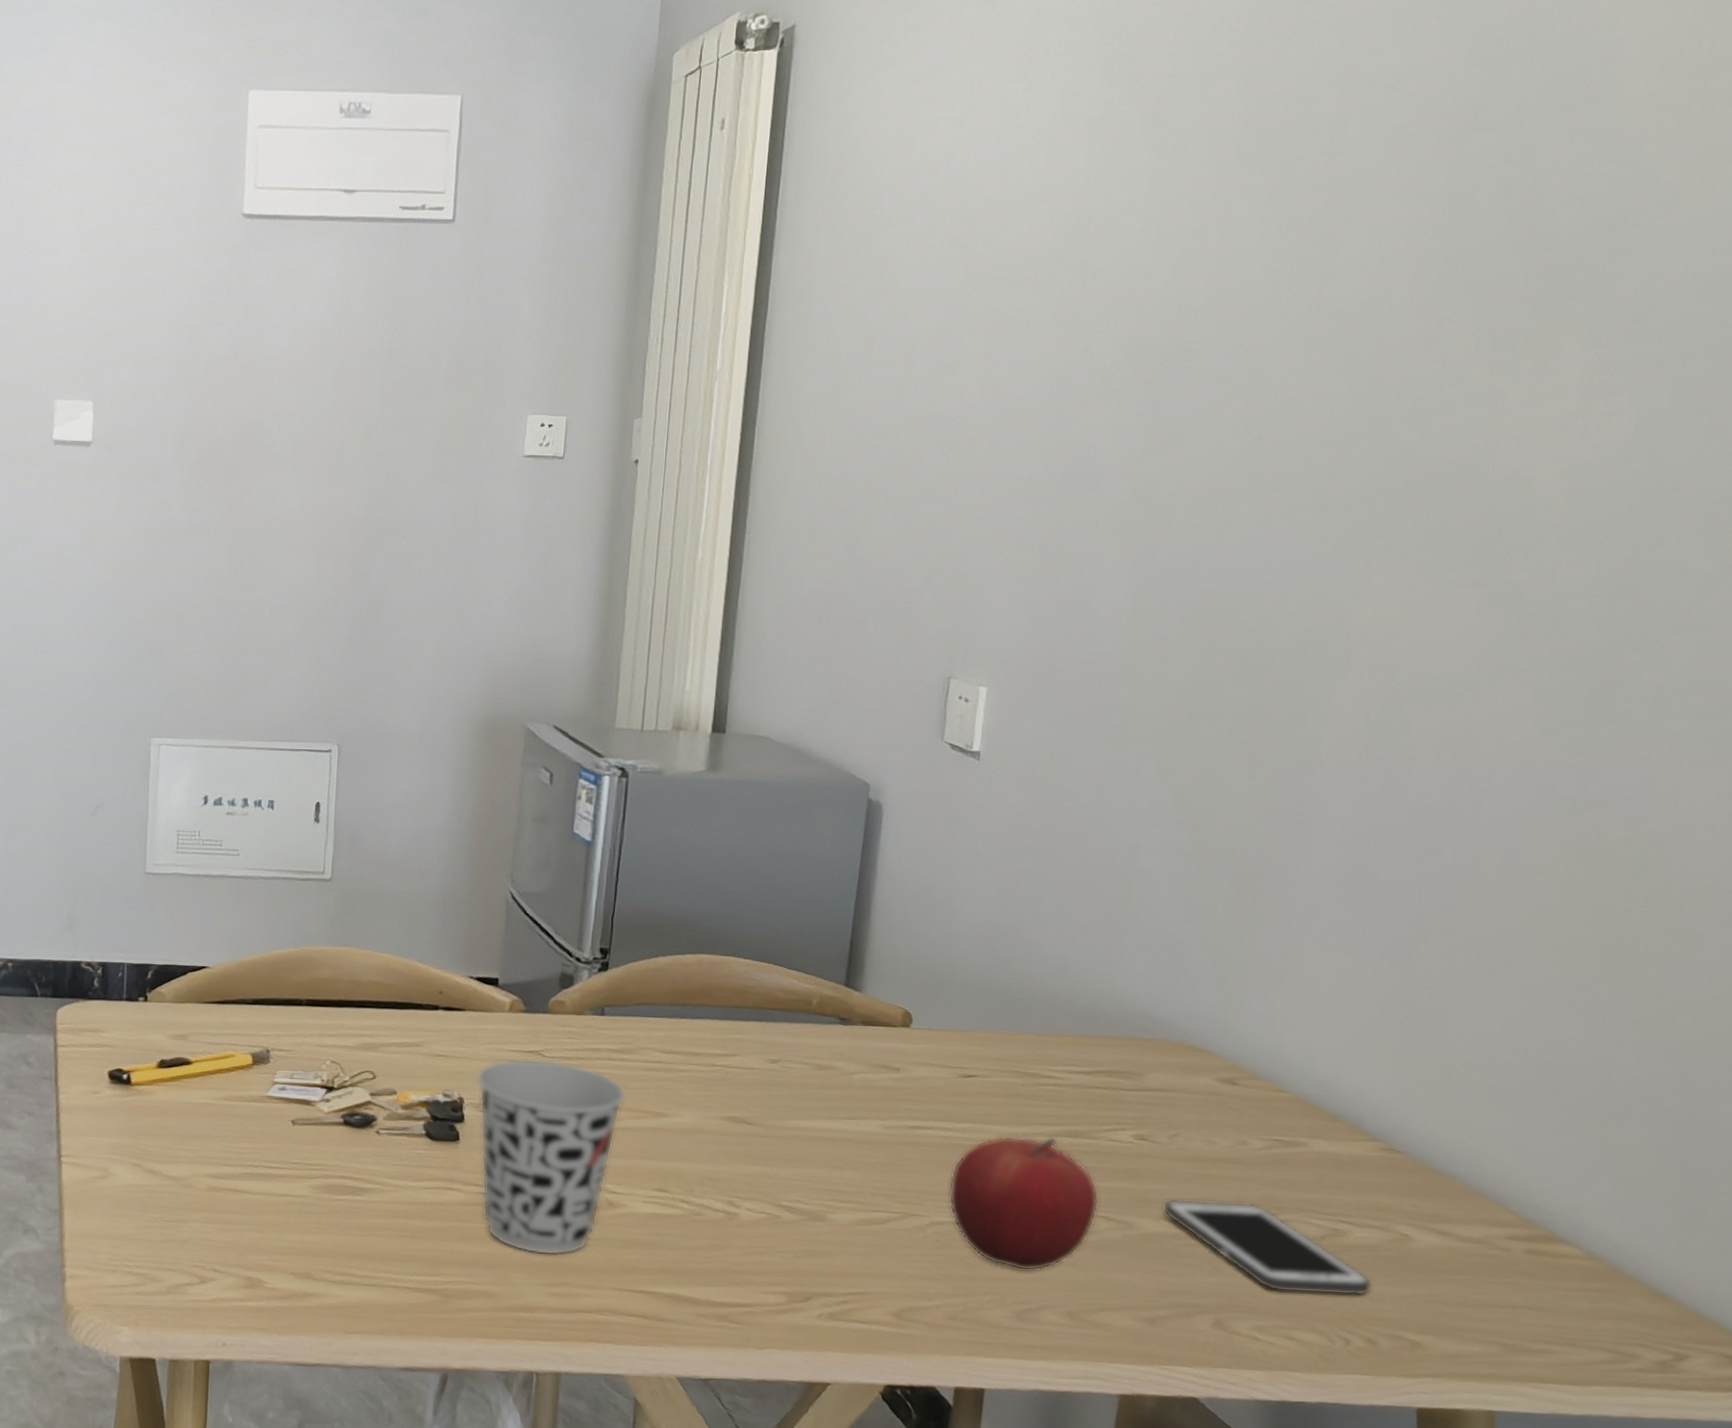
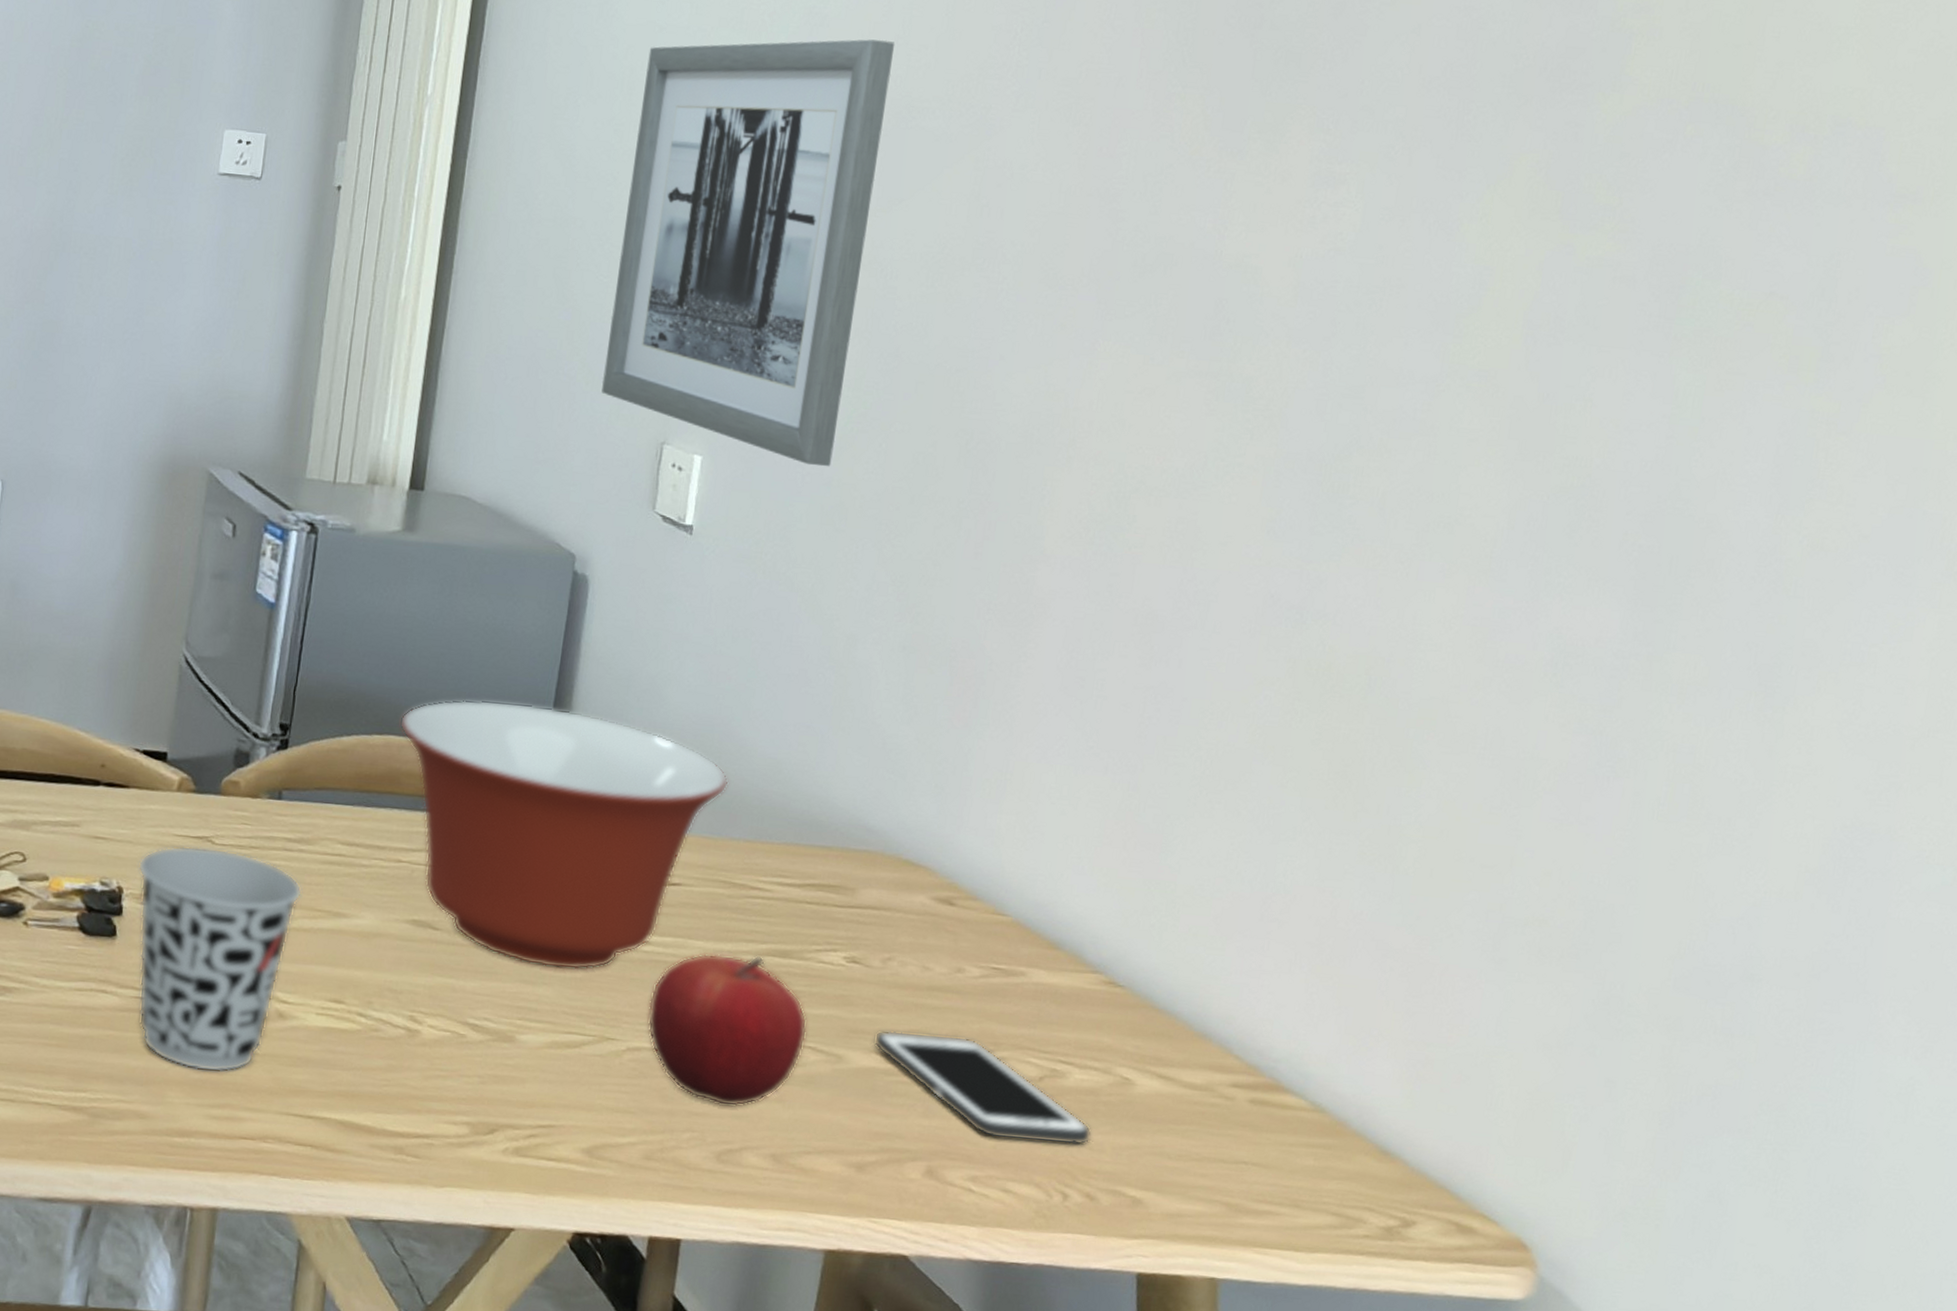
mixing bowl: none [710,919,1020,1155] -> present [399,699,729,970]
wall art: none [890,288,1166,691] -> present [601,39,895,467]

